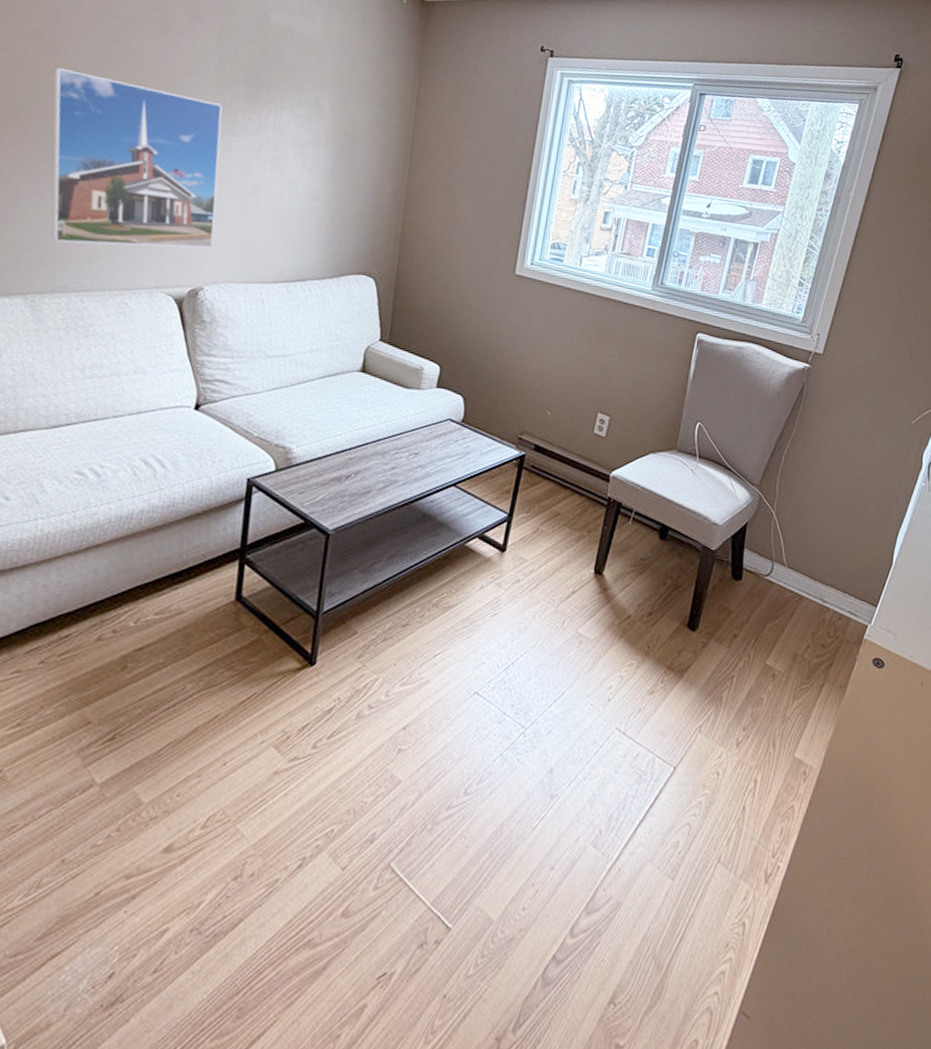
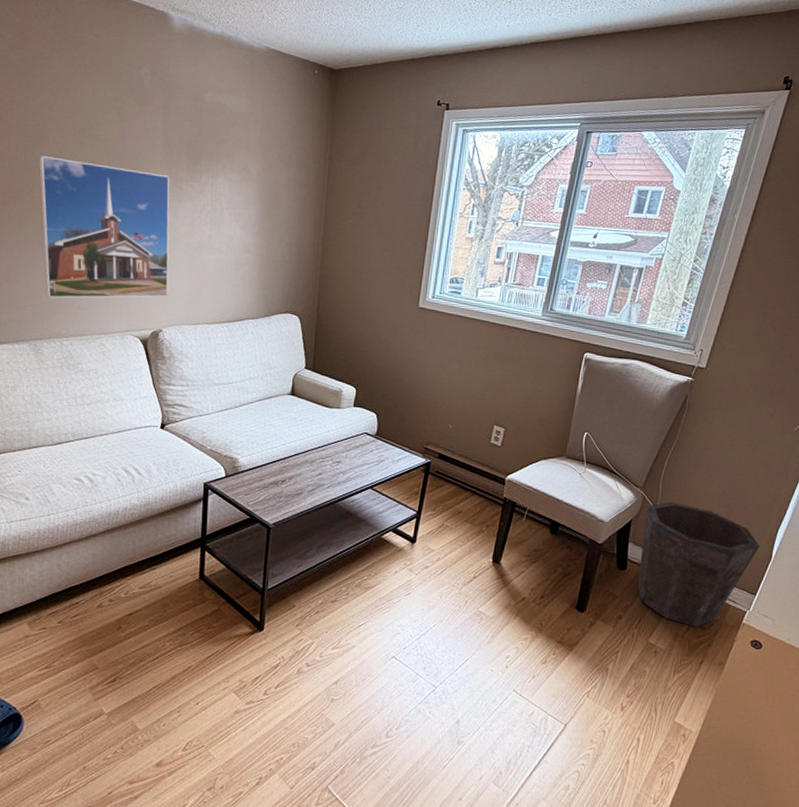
waste bin: none [754,502,880,645] -> present [637,502,760,627]

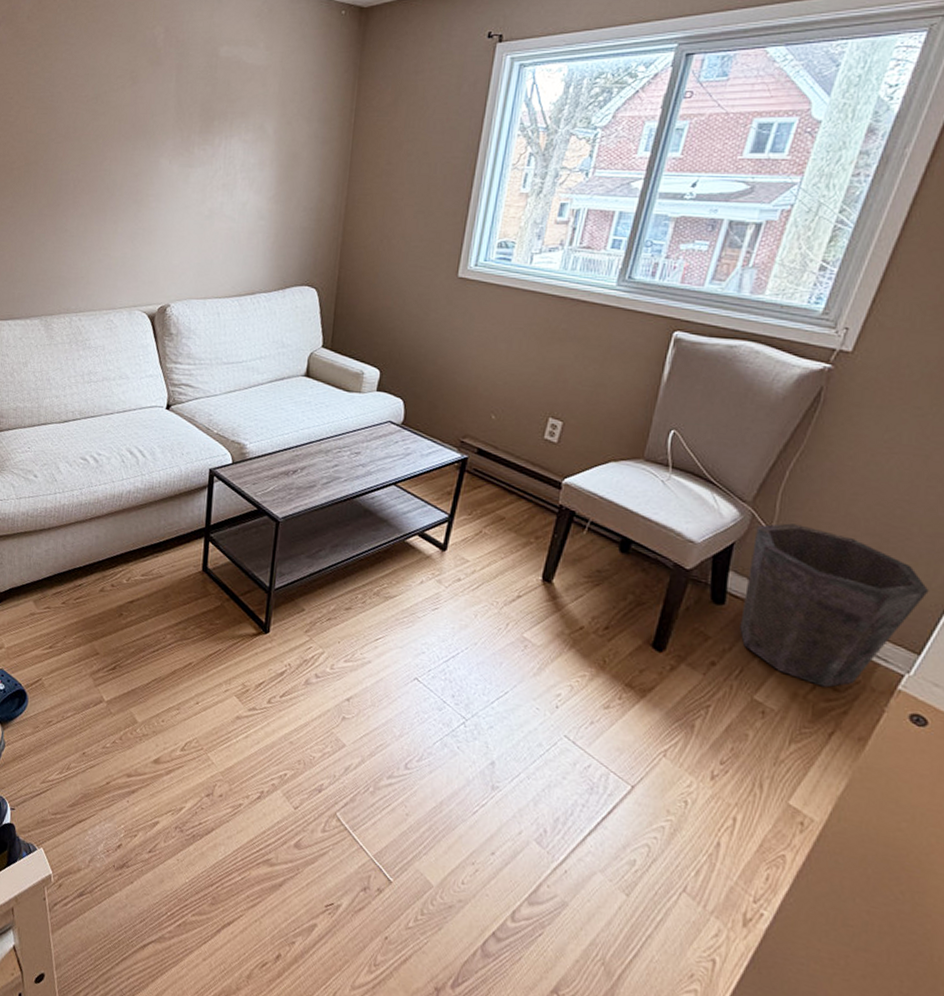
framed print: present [39,156,170,299] -> none [53,127,181,273]

